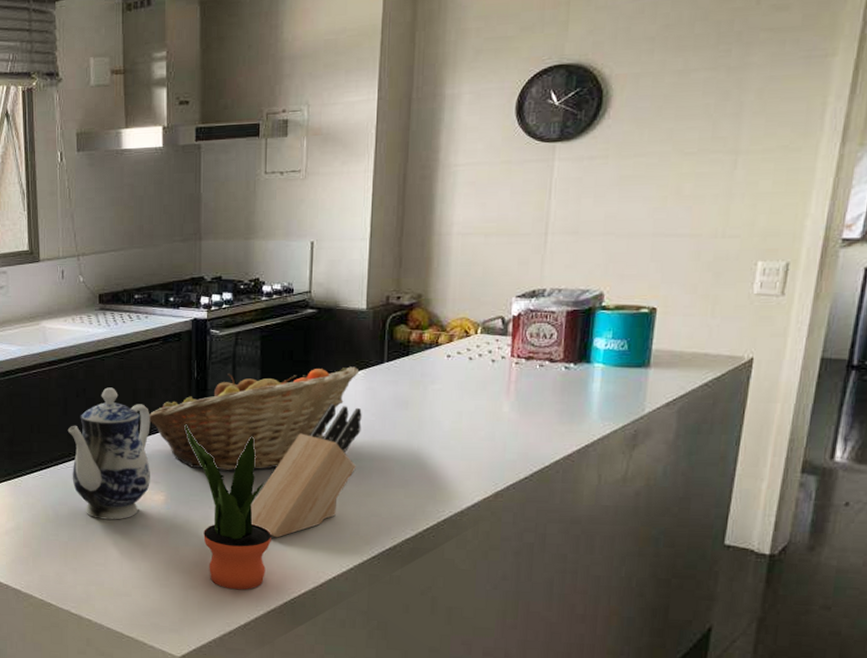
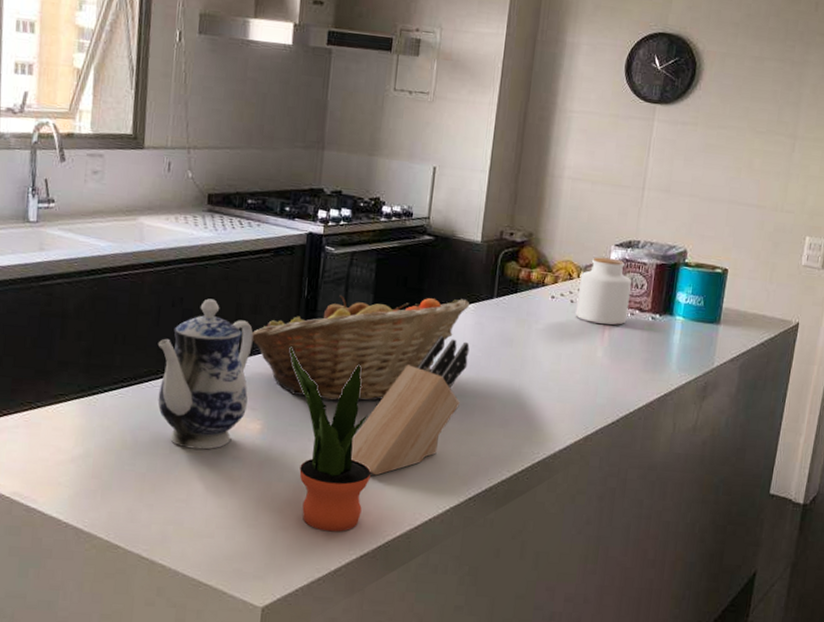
jar: none [475,310,538,378] -> present [575,257,632,325]

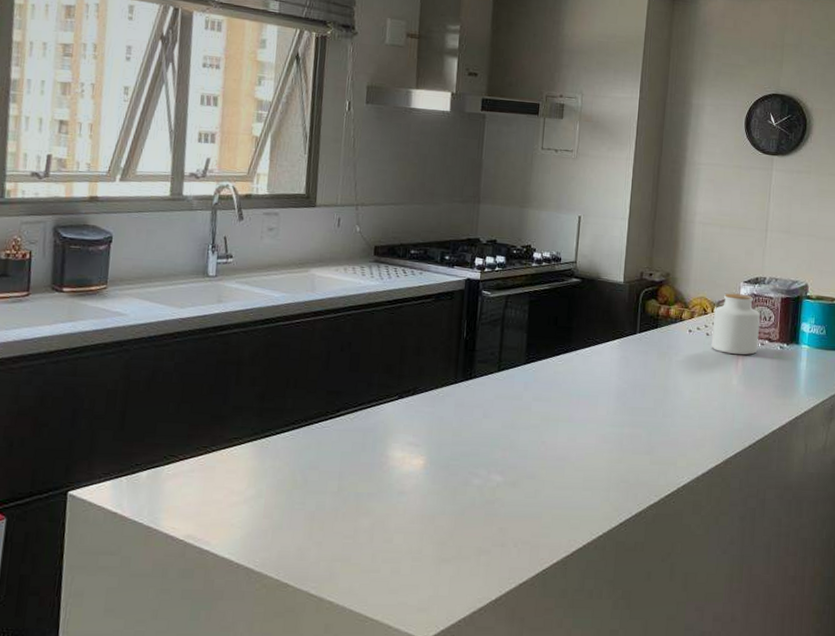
teapot: present [157,298,254,450] -> none [327,342,417,486]
fruit basket: present [252,295,470,401] -> none [415,335,616,435]
potted plant: present [289,345,371,532] -> none [450,384,528,562]
knife block: present [351,335,470,476] -> none [508,370,616,505]

